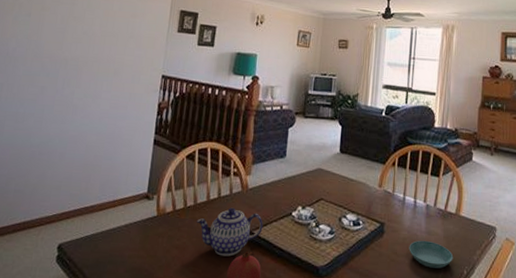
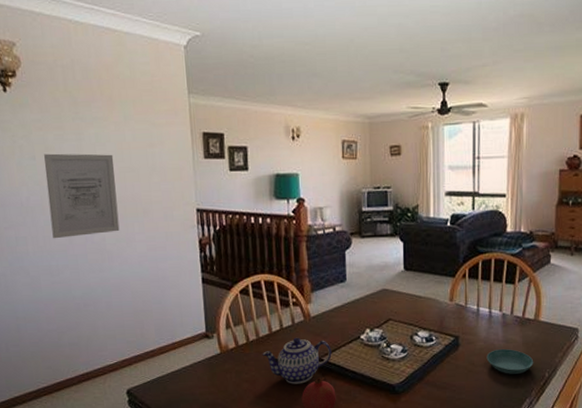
wall art: none [27,12,99,88] -> present [44,153,120,239]

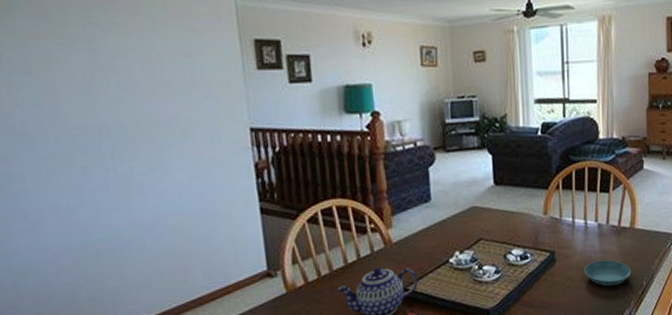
wall art: present [44,153,120,239] -> none [44,66,152,173]

